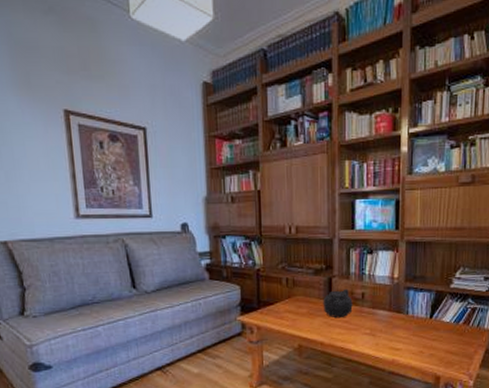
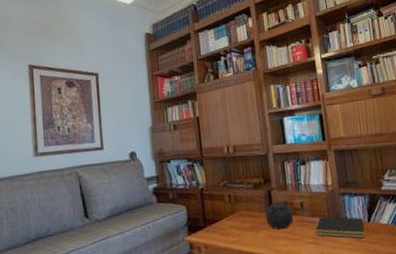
notepad: none [373,309,426,334] -> present [315,216,365,239]

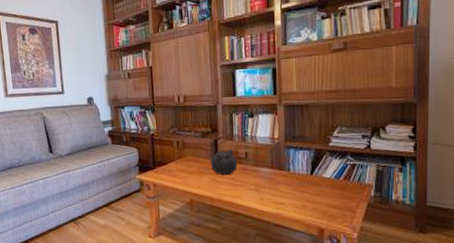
notepad: present [315,216,365,239] -> none [257,167,307,189]

